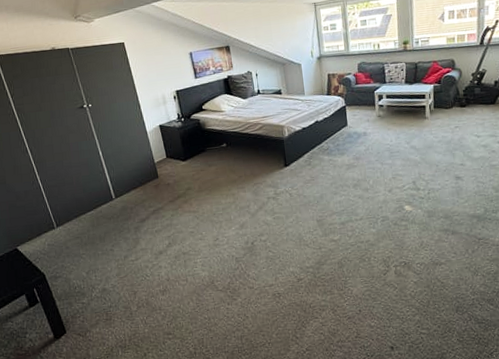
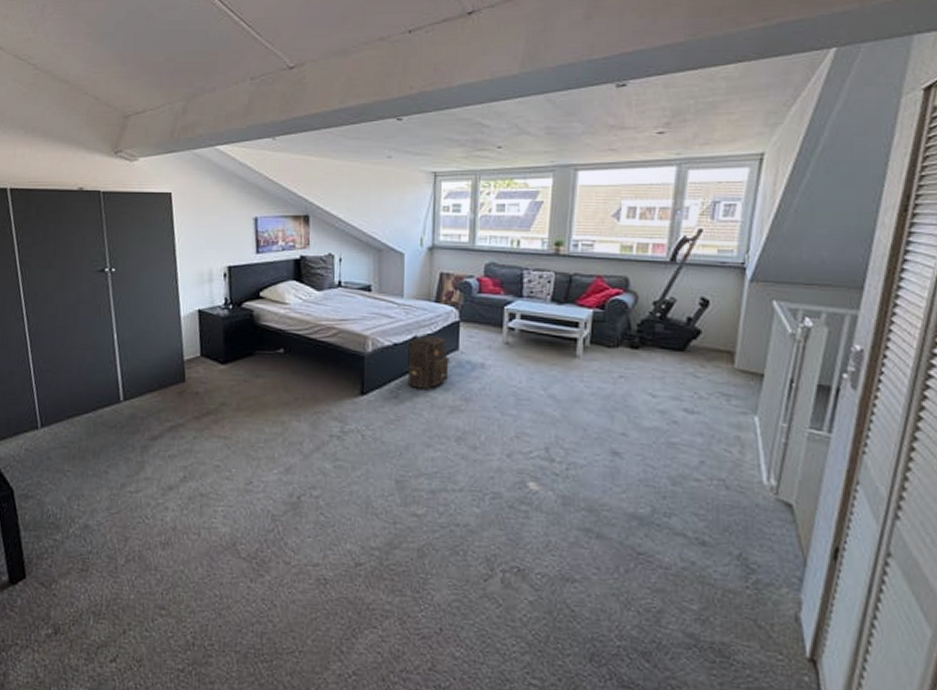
backpack: none [313,118,343,157] -> present [408,333,449,390]

